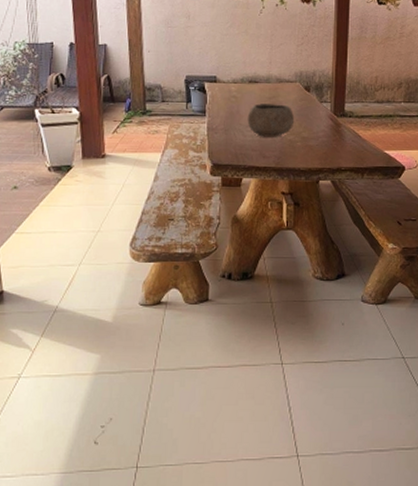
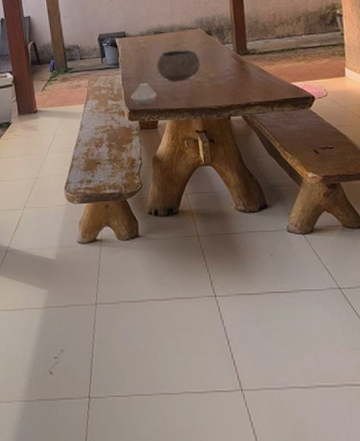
spoon rest: none [215,136,244,160] -> present [131,83,157,105]

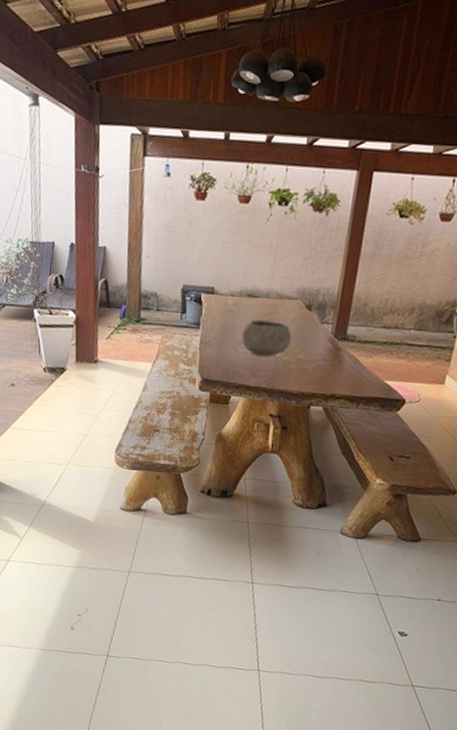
spoon rest: present [131,83,157,105] -> none [206,351,236,376]

